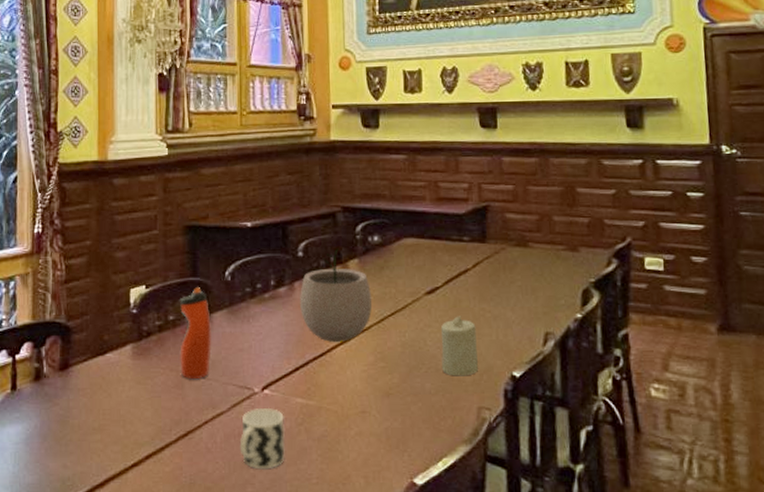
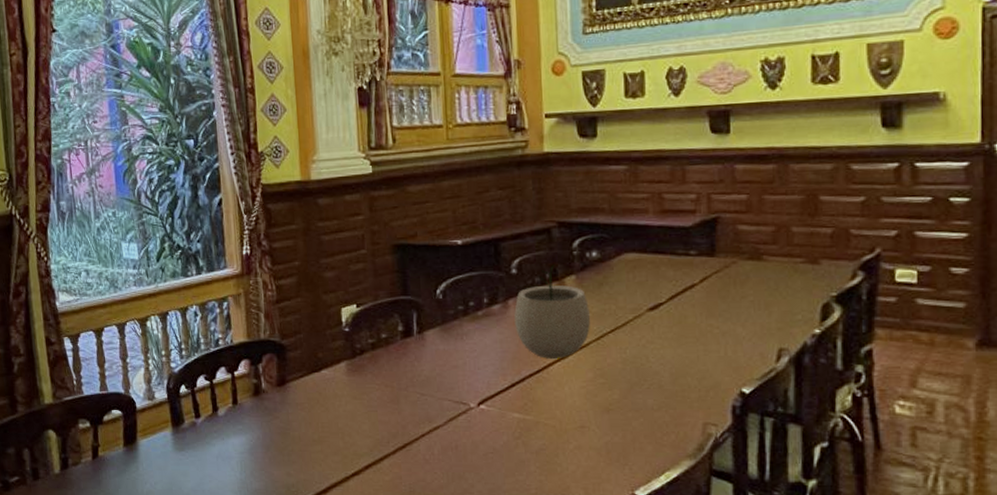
water bottle: present [180,287,213,380] -> none [392,306,426,395]
cup: present [239,407,285,470] -> none [457,421,503,480]
candle: present [441,316,478,376] -> none [665,332,704,393]

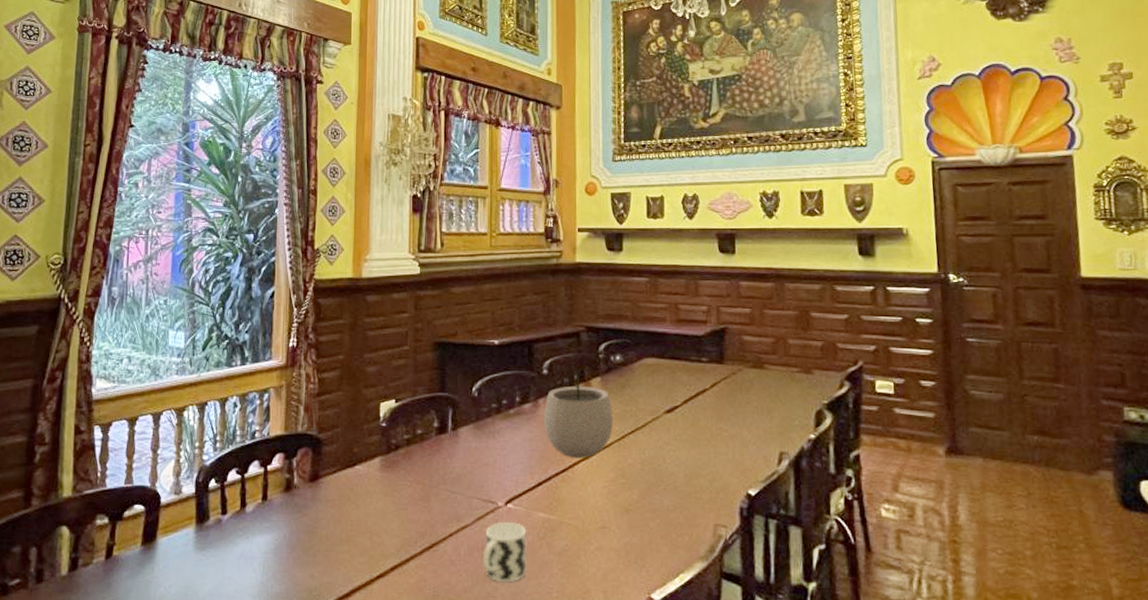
cup: none [457,421,503,480] -> present [482,521,527,583]

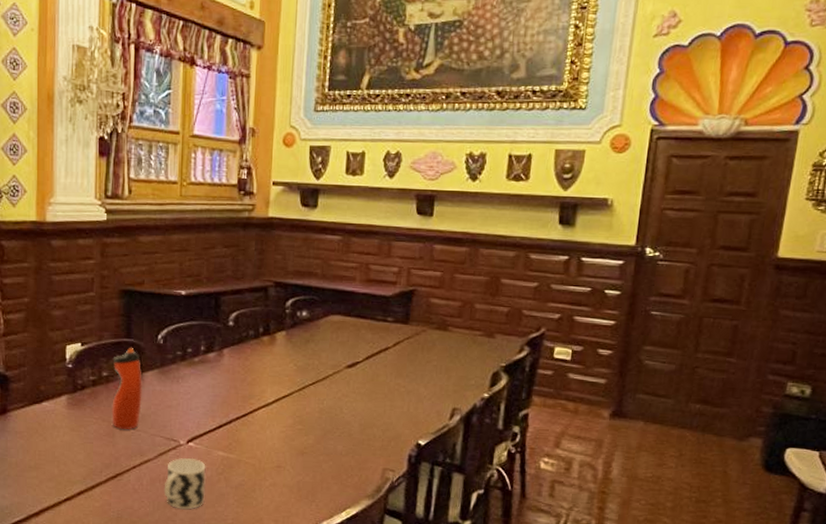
water bottle: none [426,402,459,493] -> present [111,348,143,430]
plant pot: present [544,366,614,458] -> none [227,320,296,405]

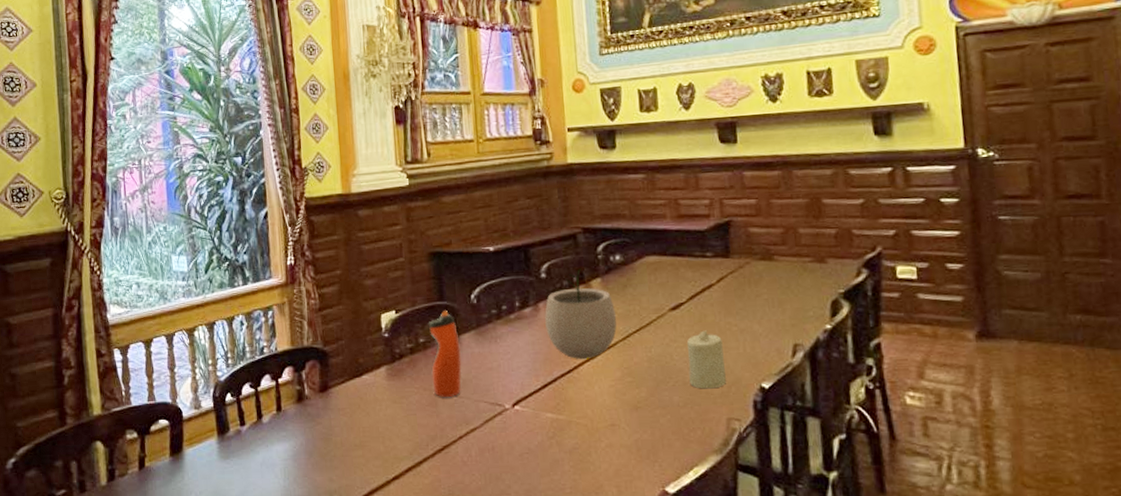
cup: present [164,457,206,510] -> none [493,422,539,481]
plant pot: none [227,320,296,405] -> present [545,268,617,359]
candle: none [354,388,390,442] -> present [687,330,726,389]

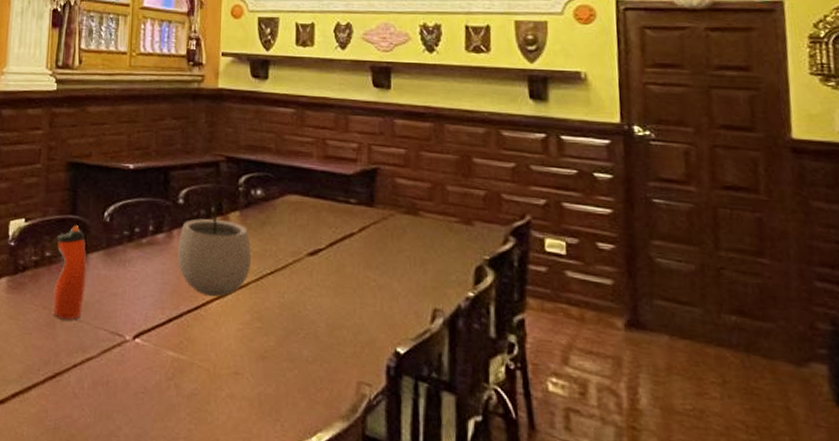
candle: present [687,330,726,389] -> none [321,281,359,347]

